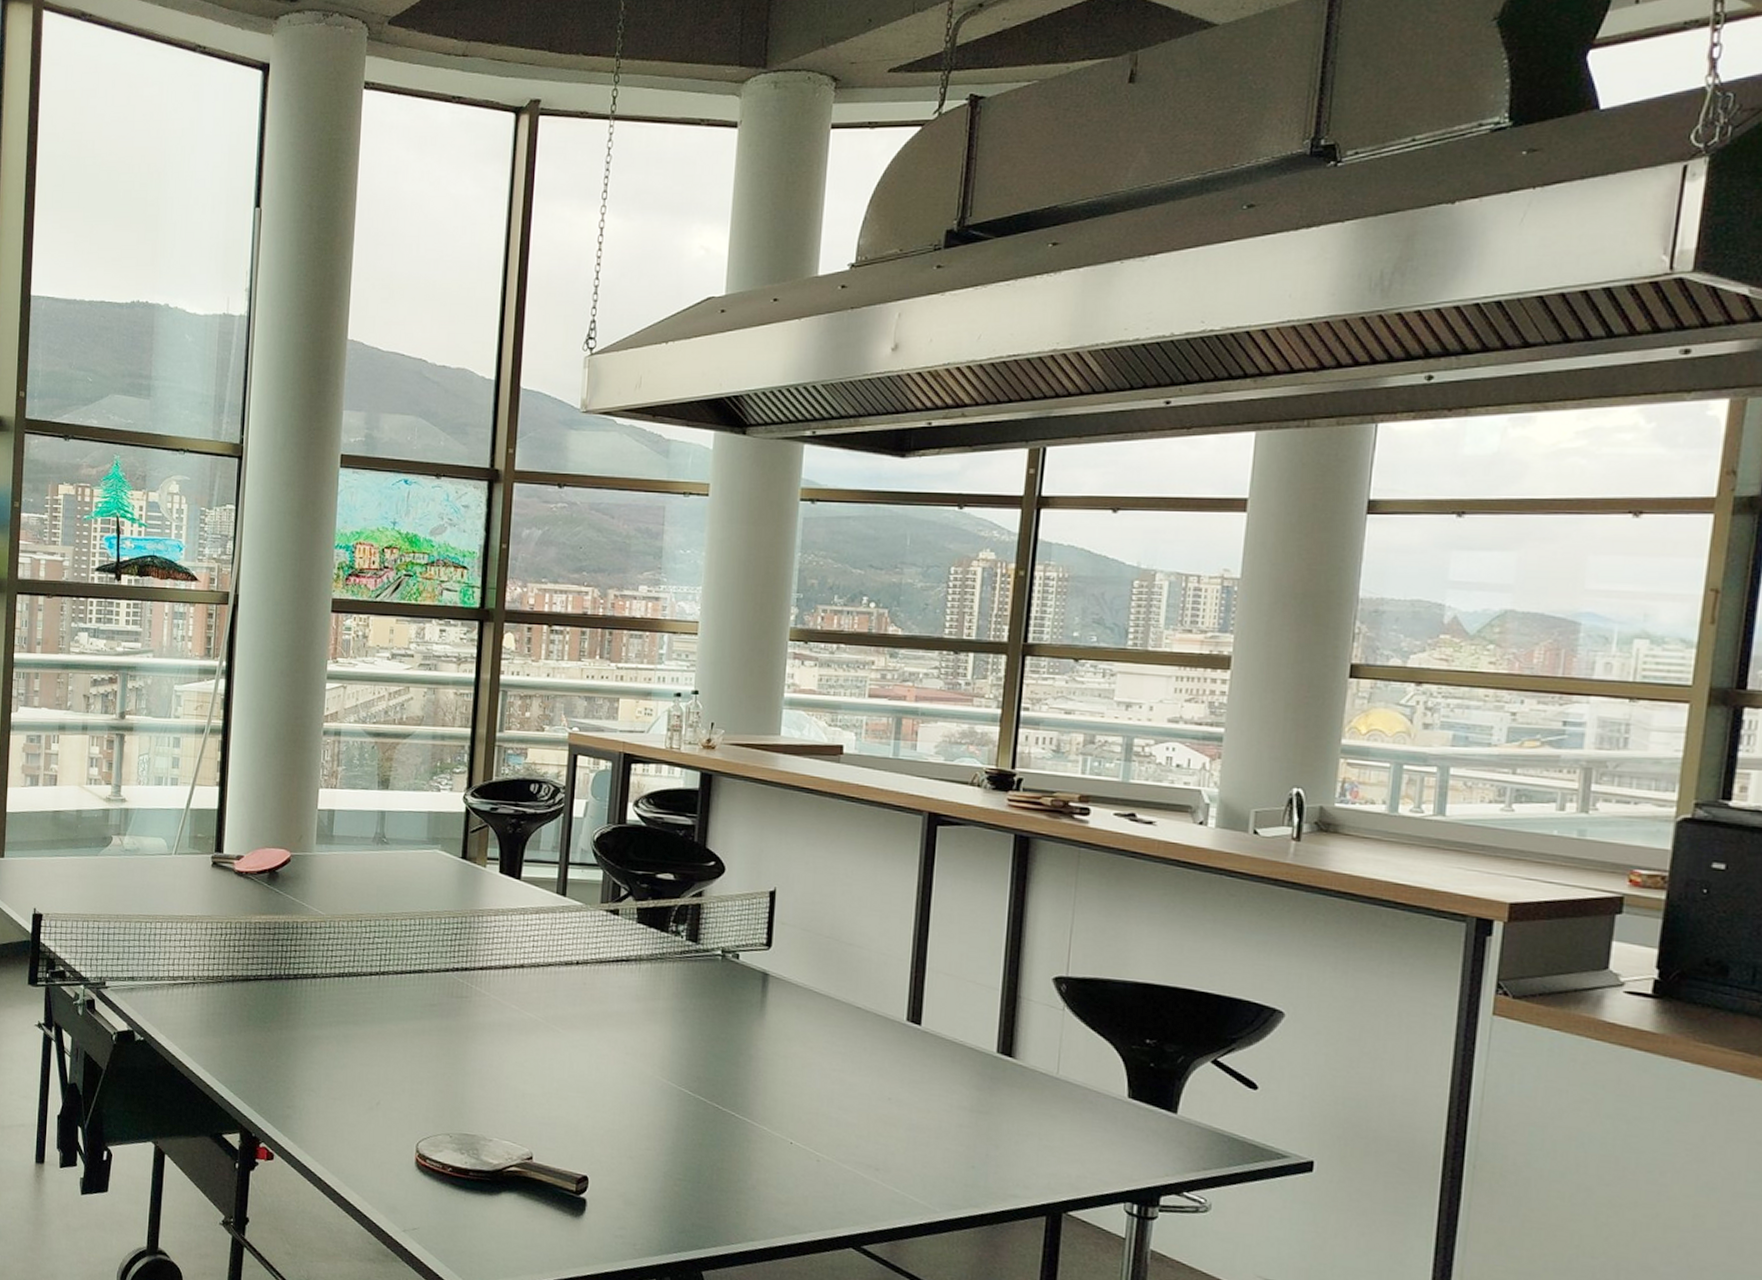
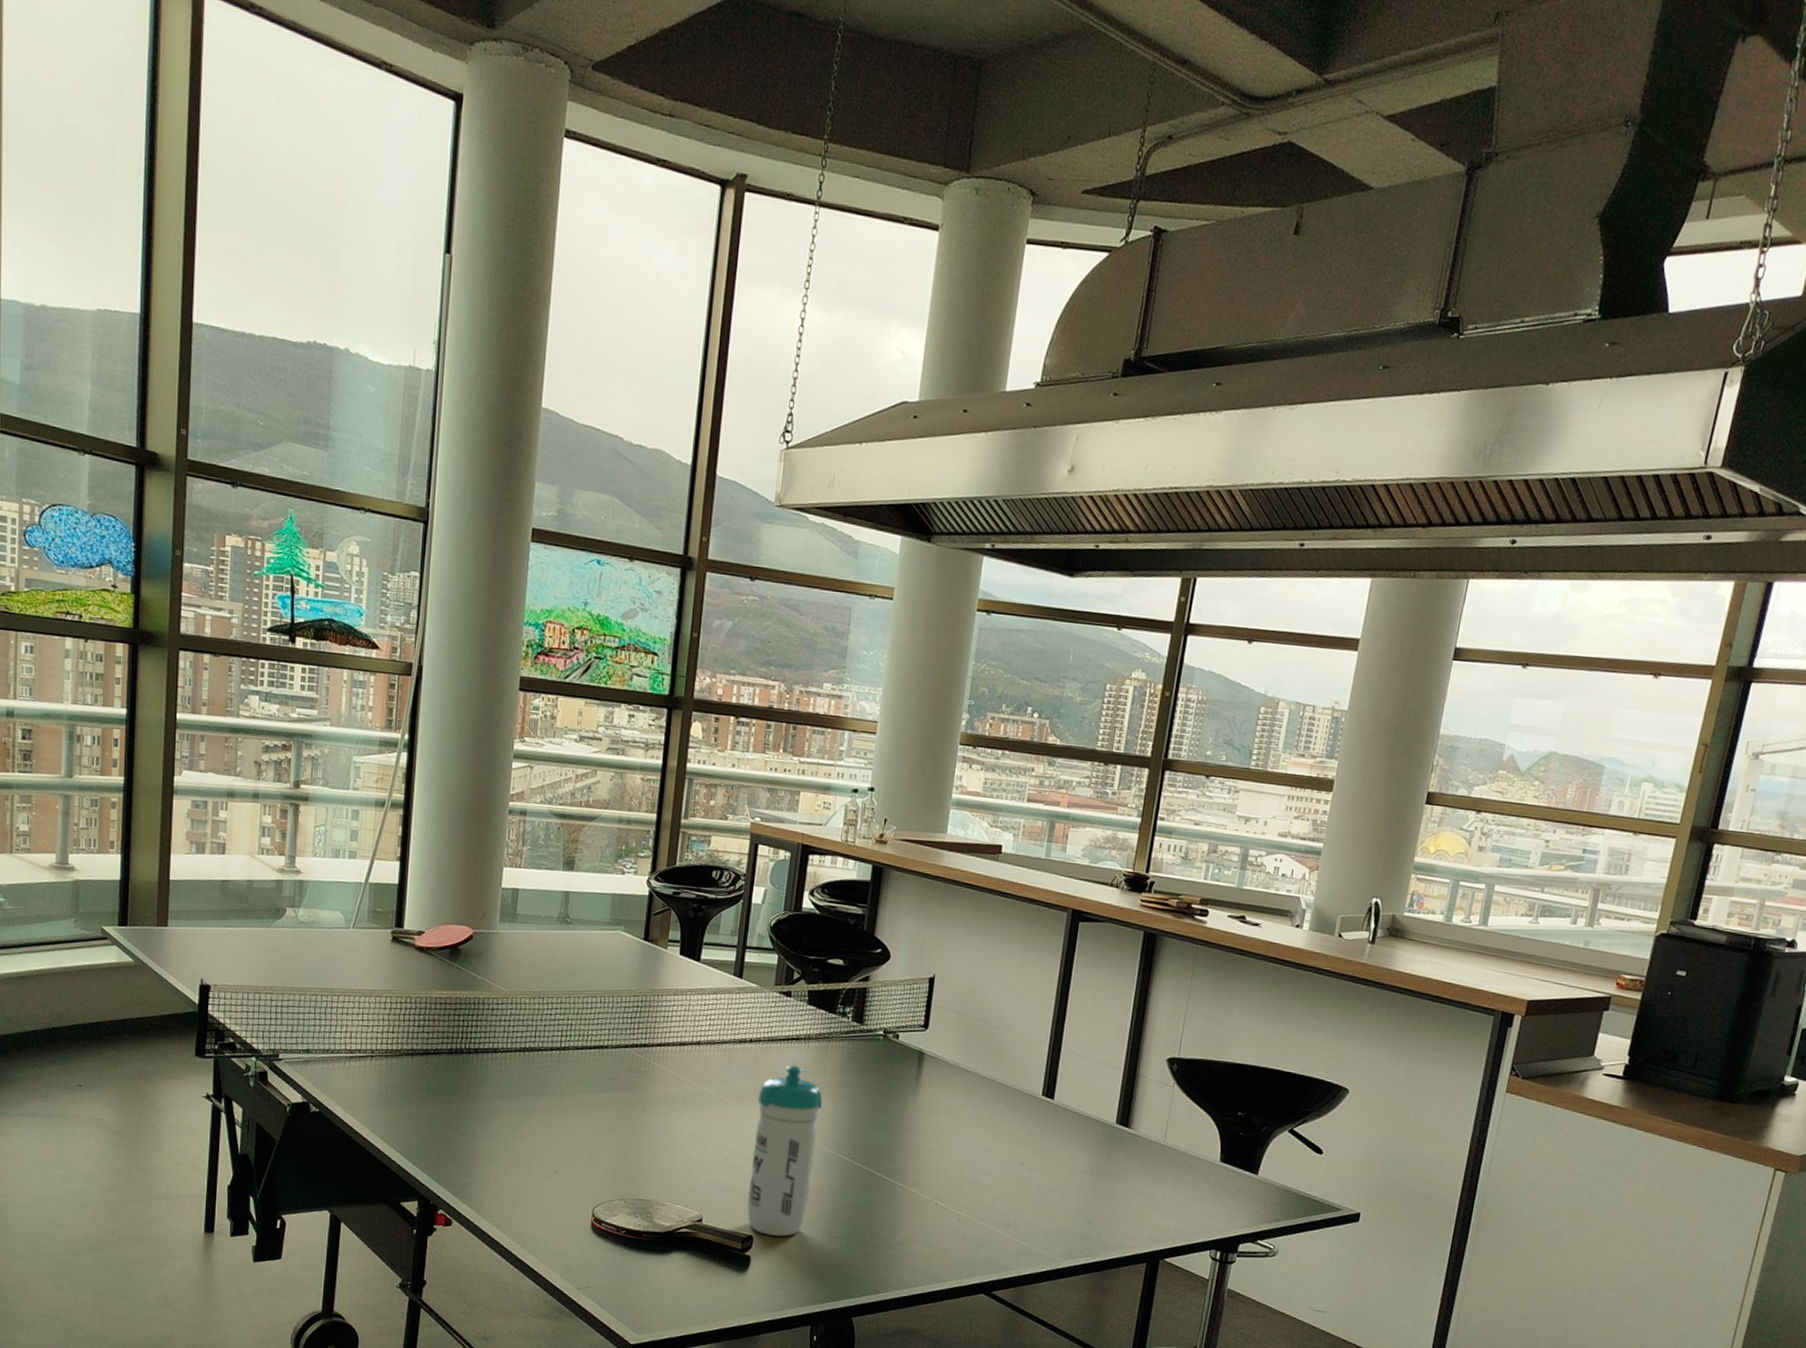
water bottle: none [580,988,658,1178] -> present [747,1065,823,1237]

